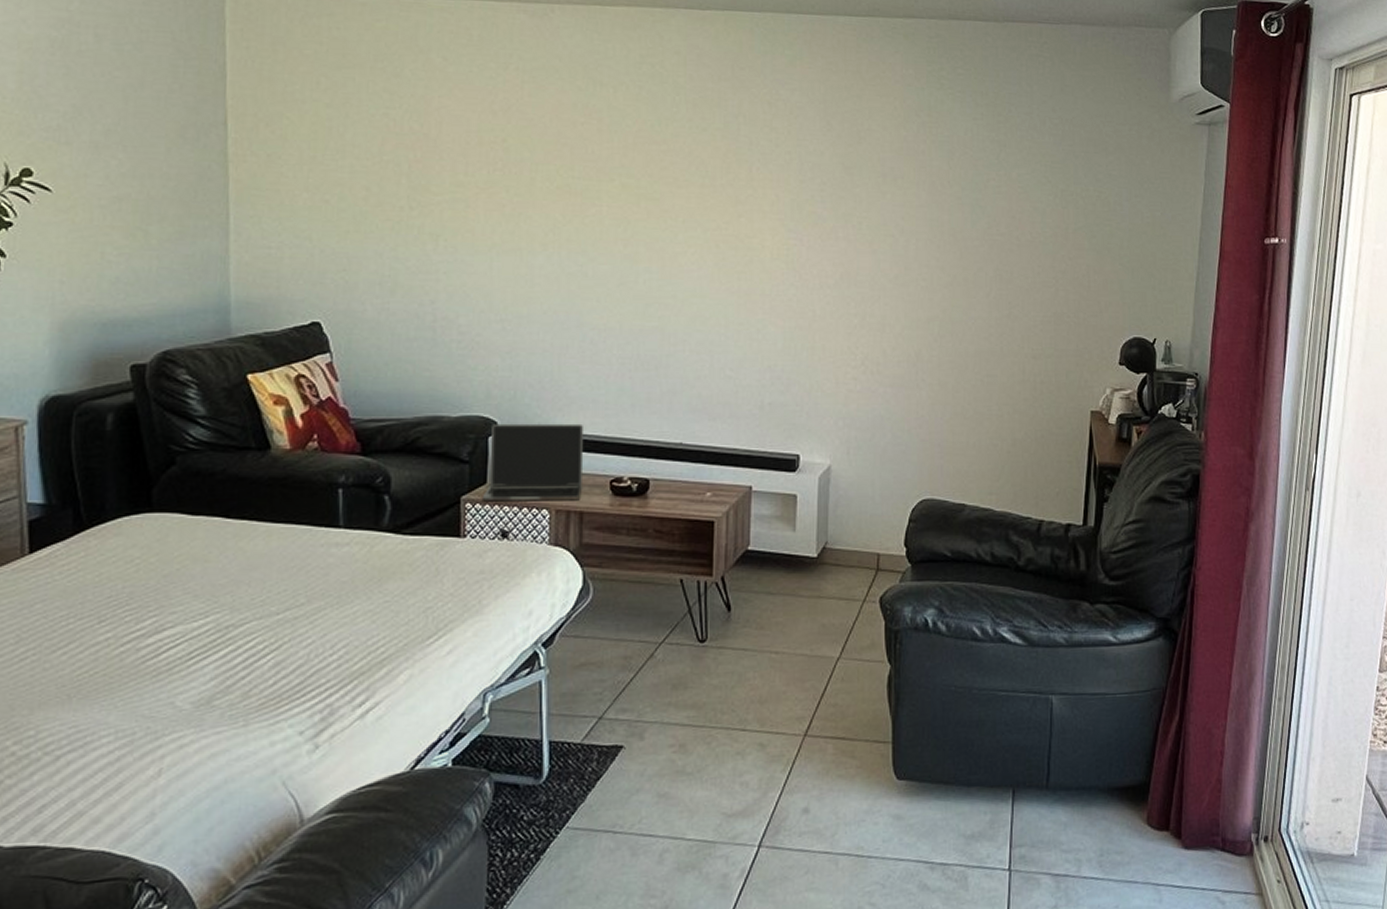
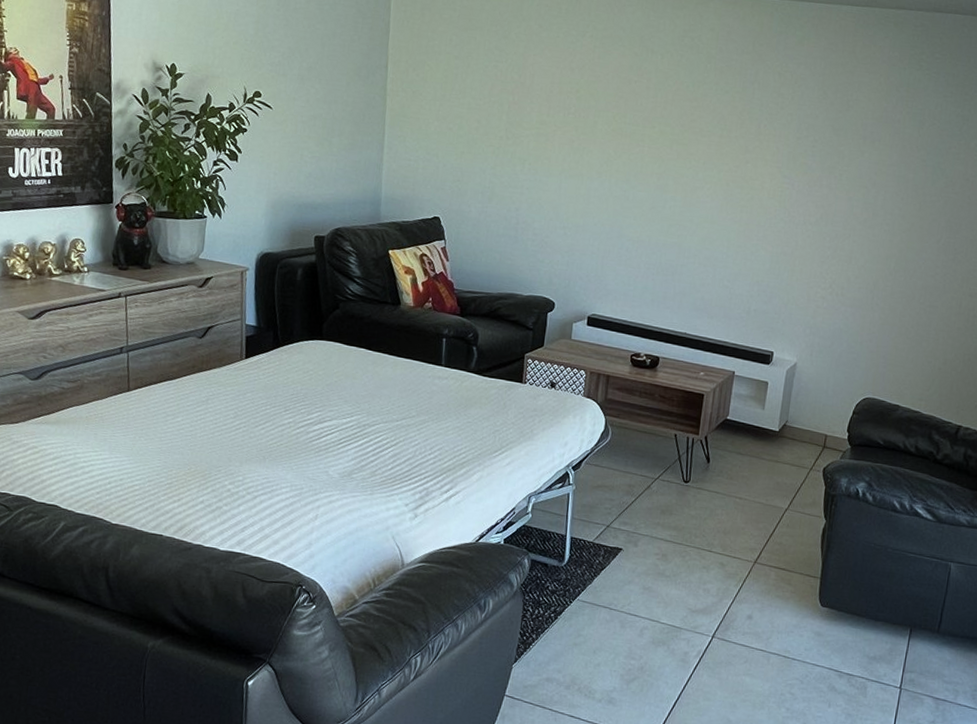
laptop: present [481,423,584,502] -> none [539,303,615,367]

